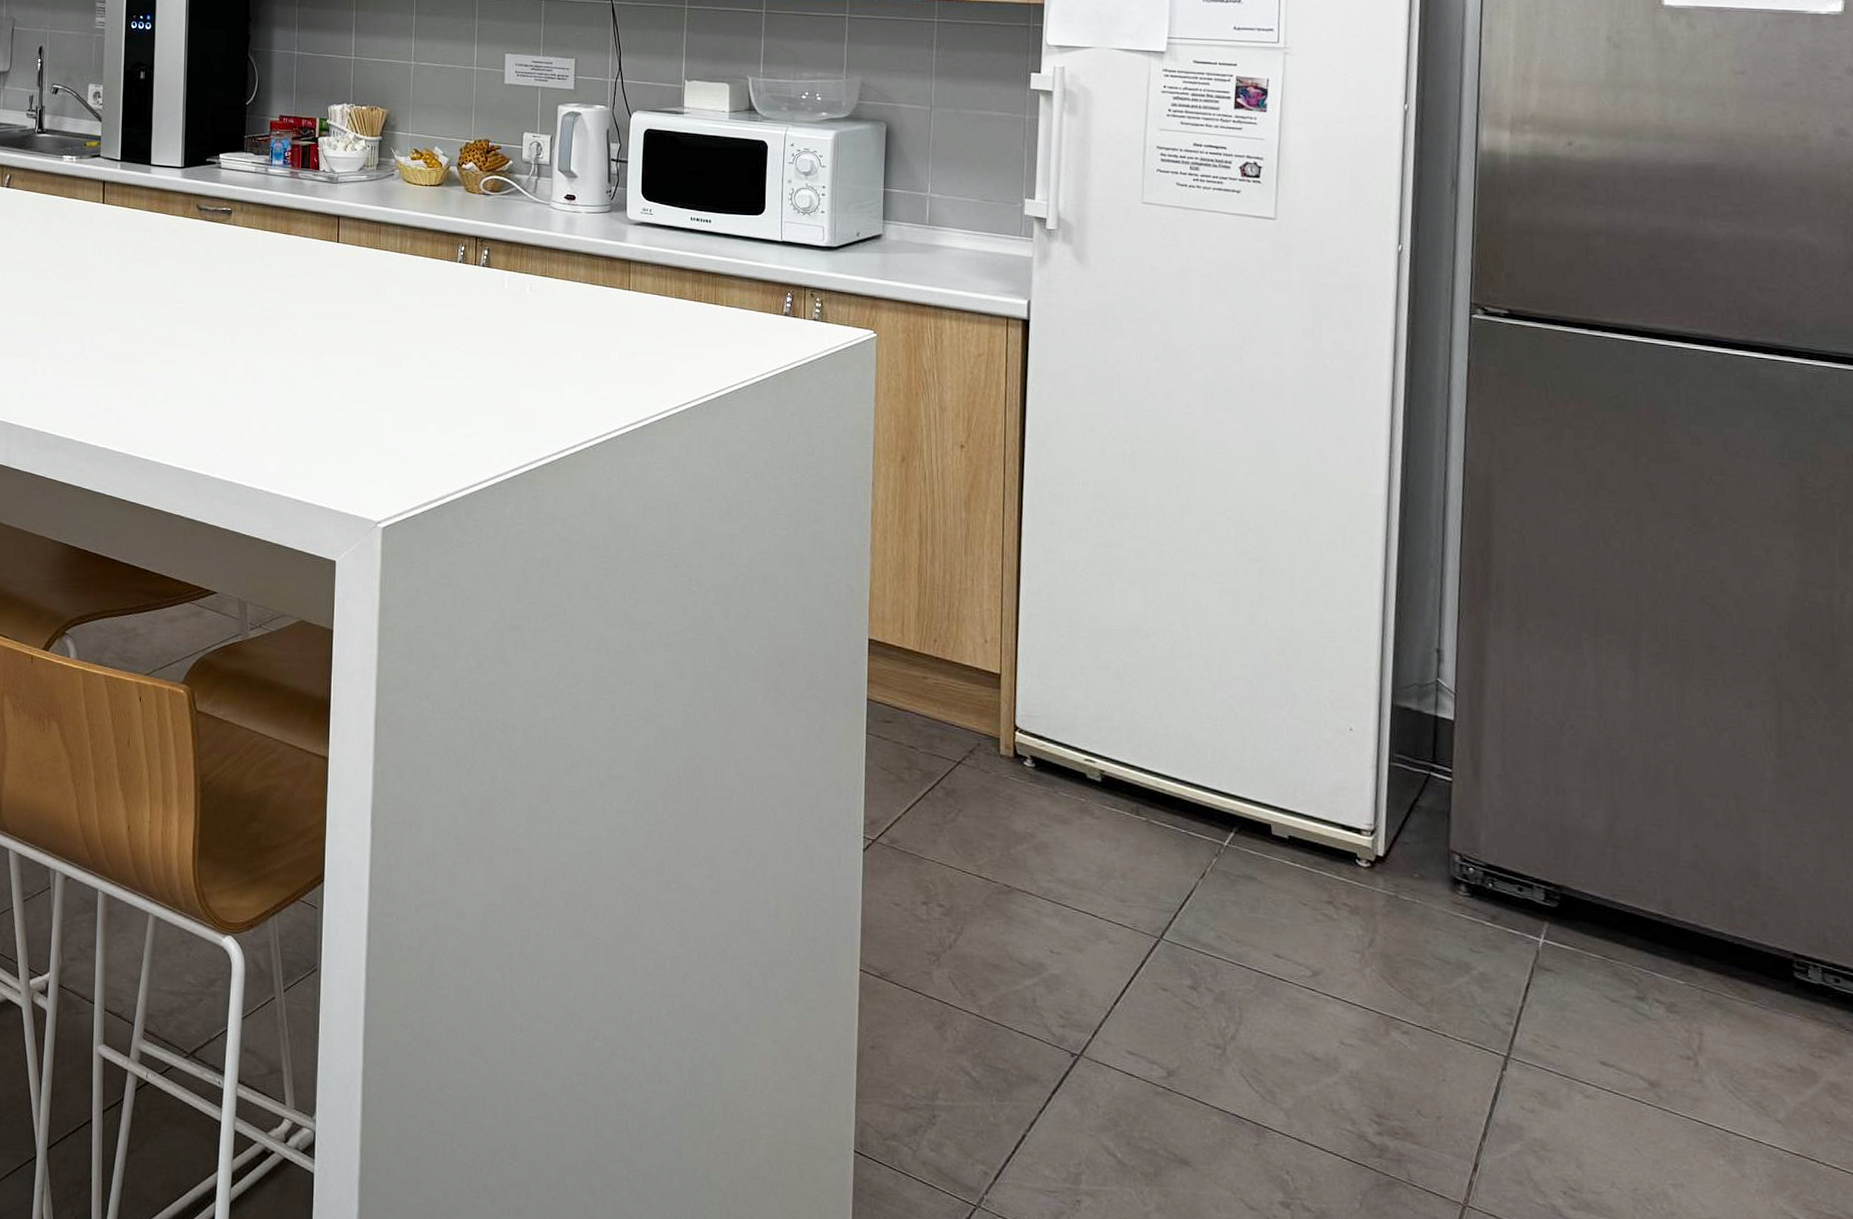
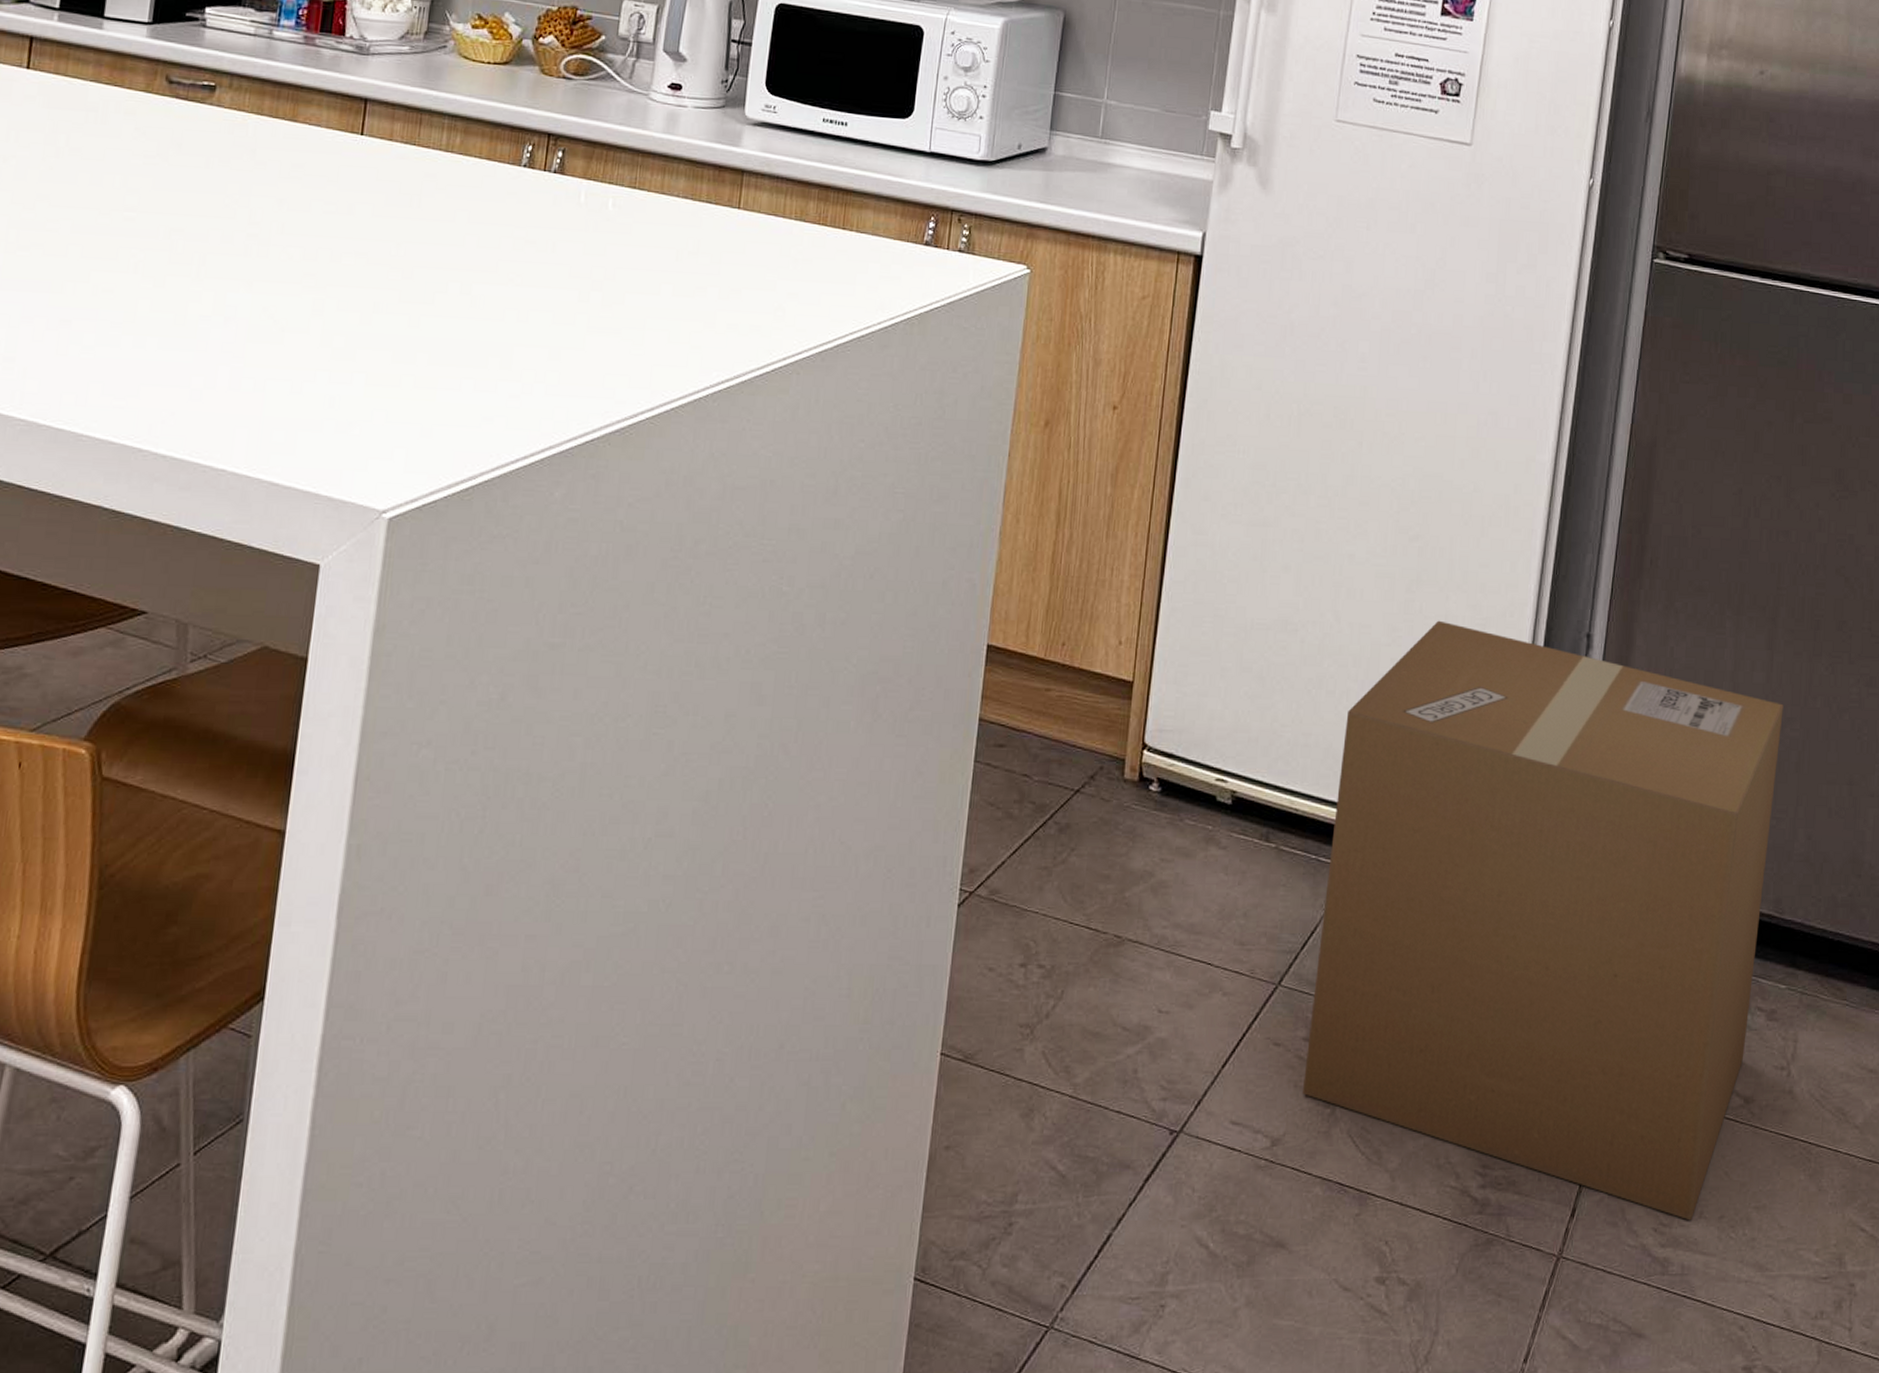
cardboard box: none [1192,632,1655,1189] -> present [1302,620,1784,1221]

